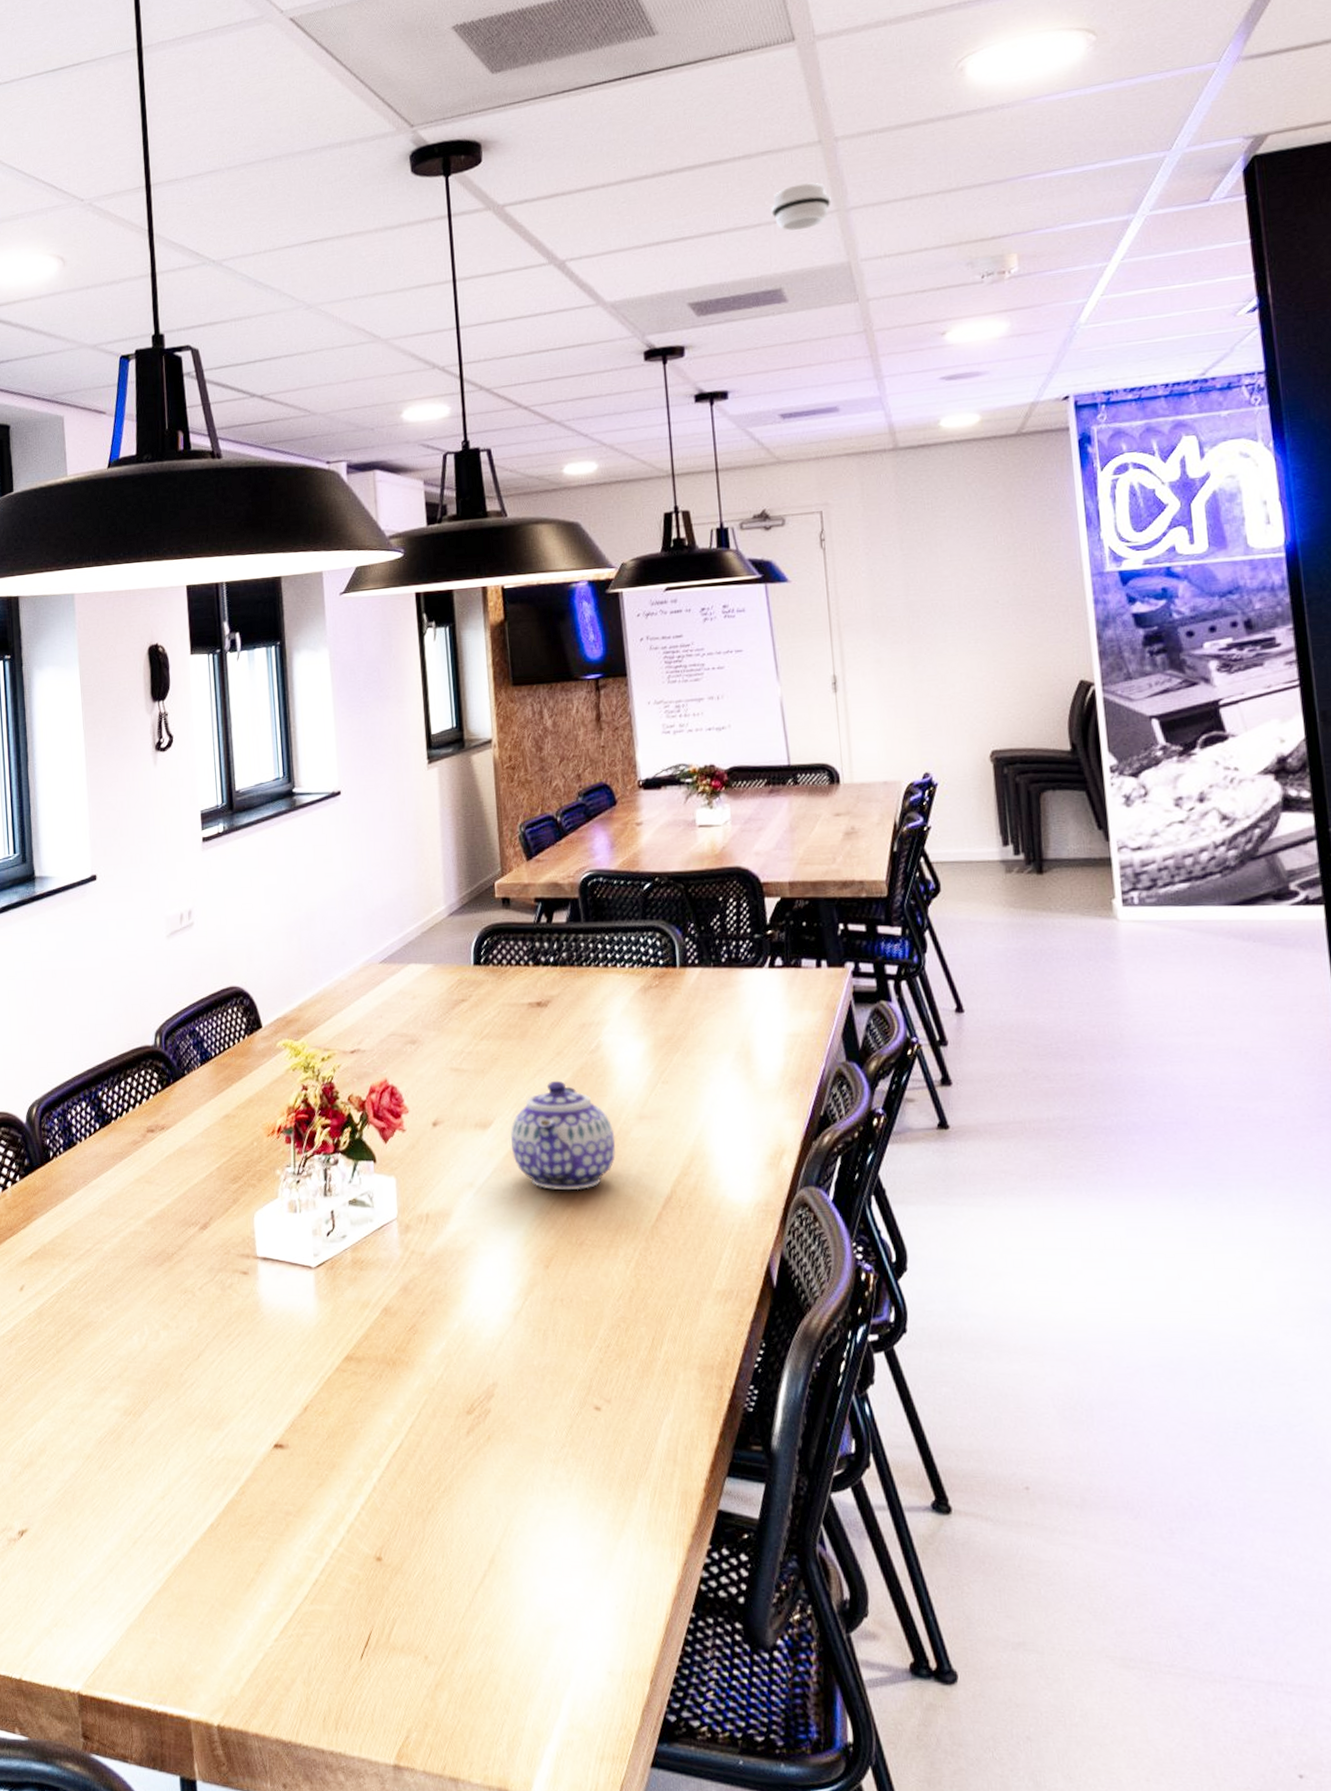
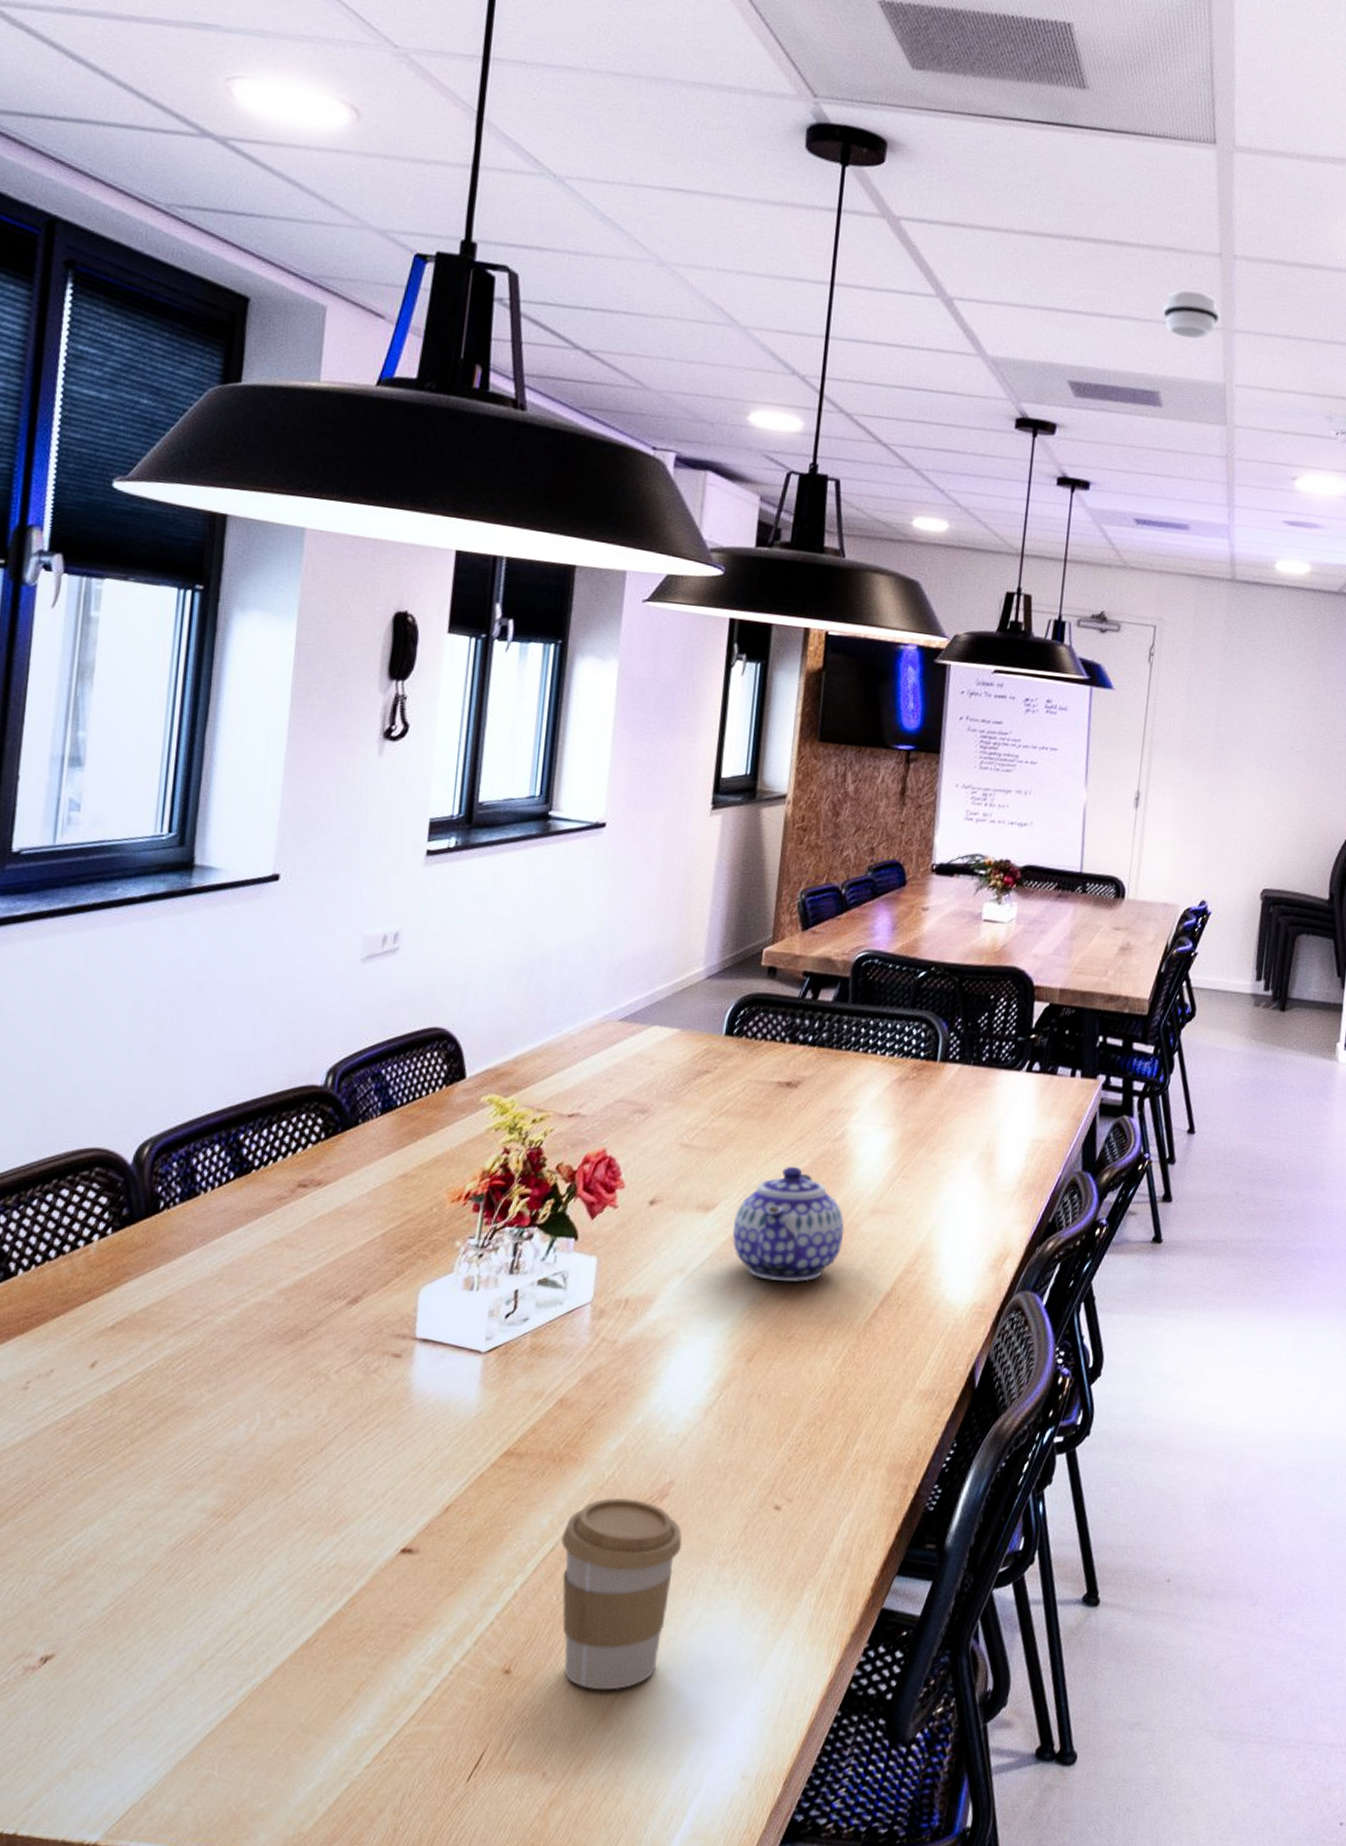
coffee cup: none [406,1398,515,1581] -> present [561,1497,682,1690]

